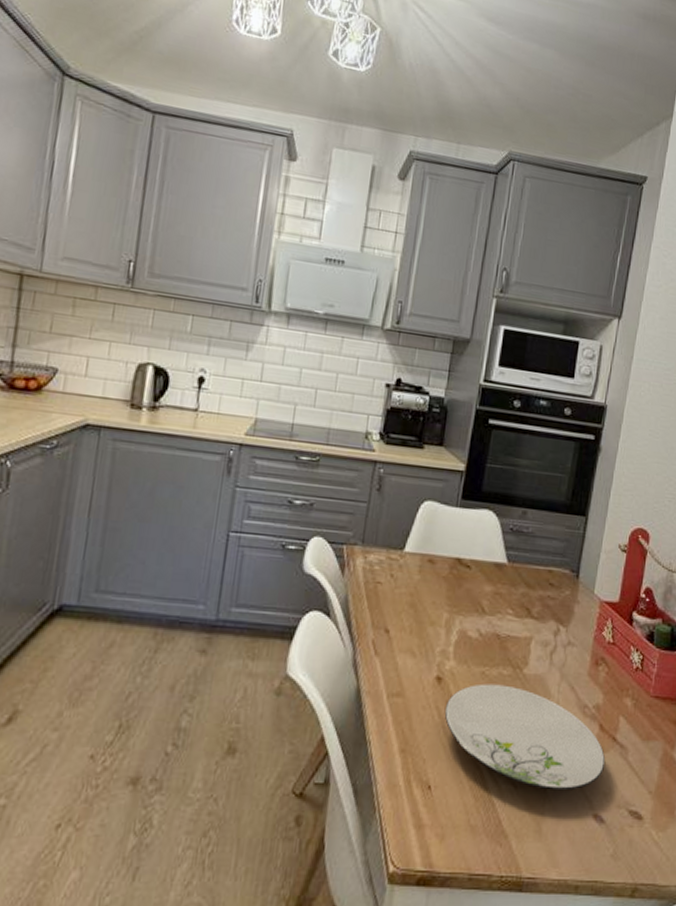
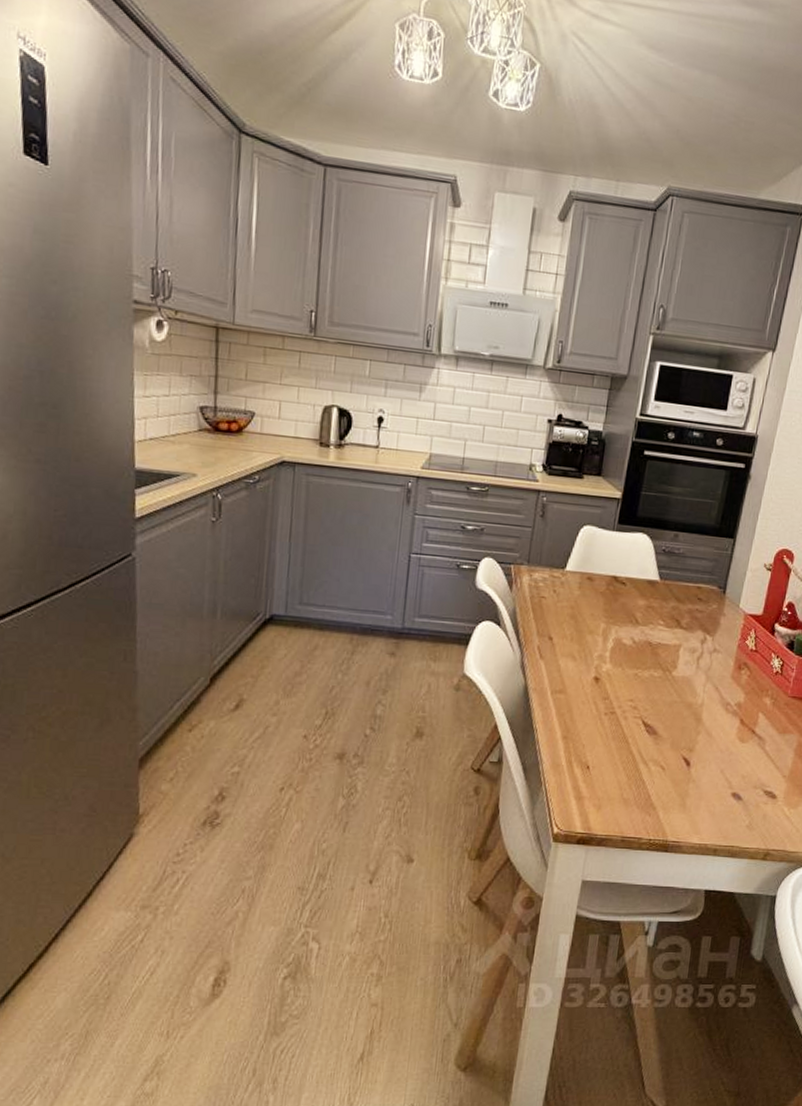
plate: present [444,683,606,791] -> none [601,683,745,773]

